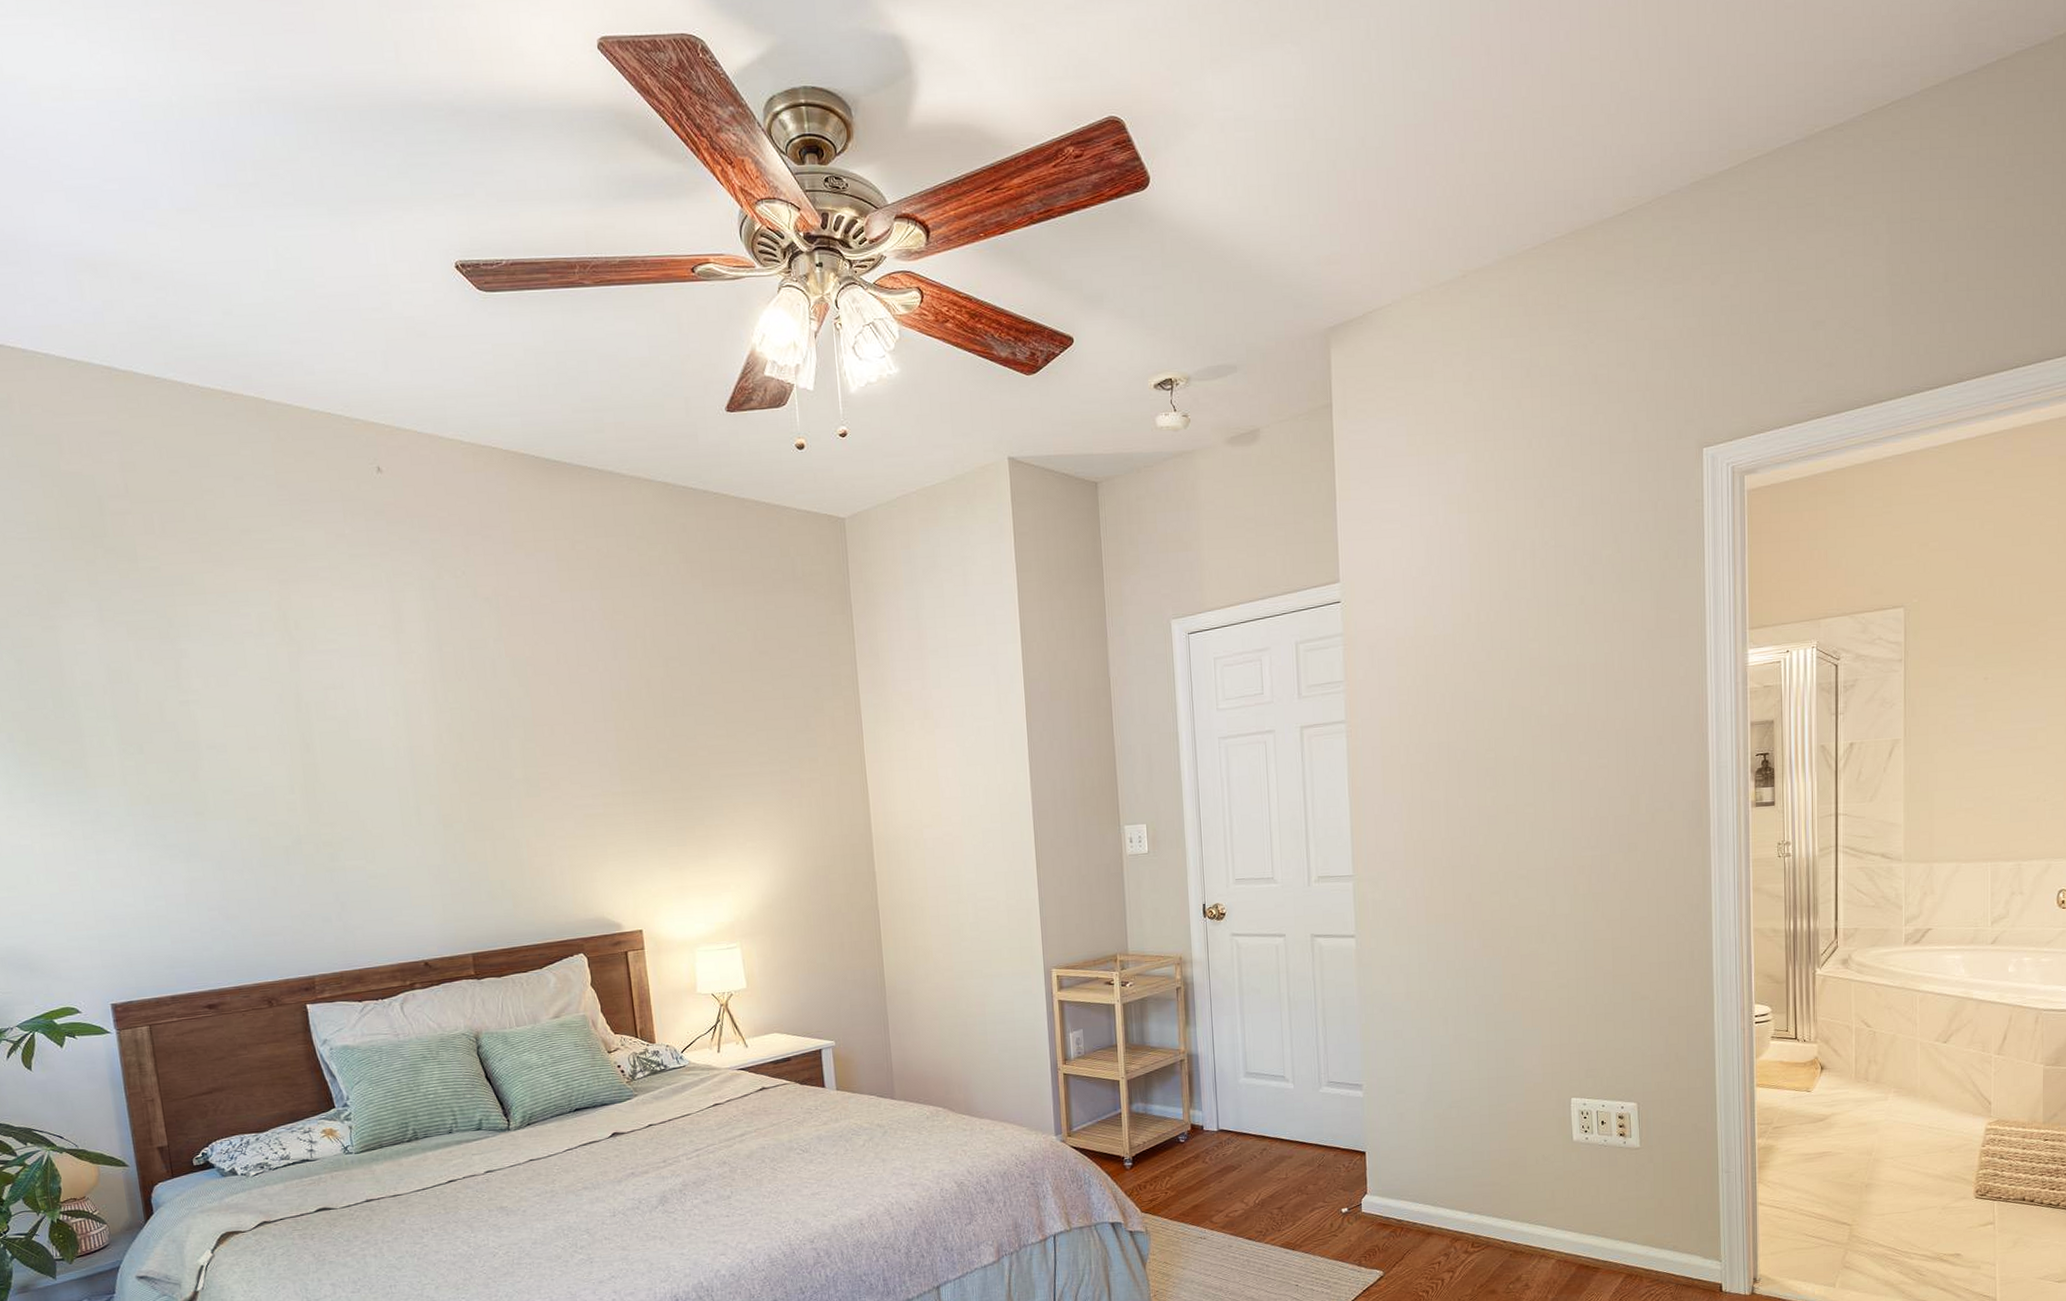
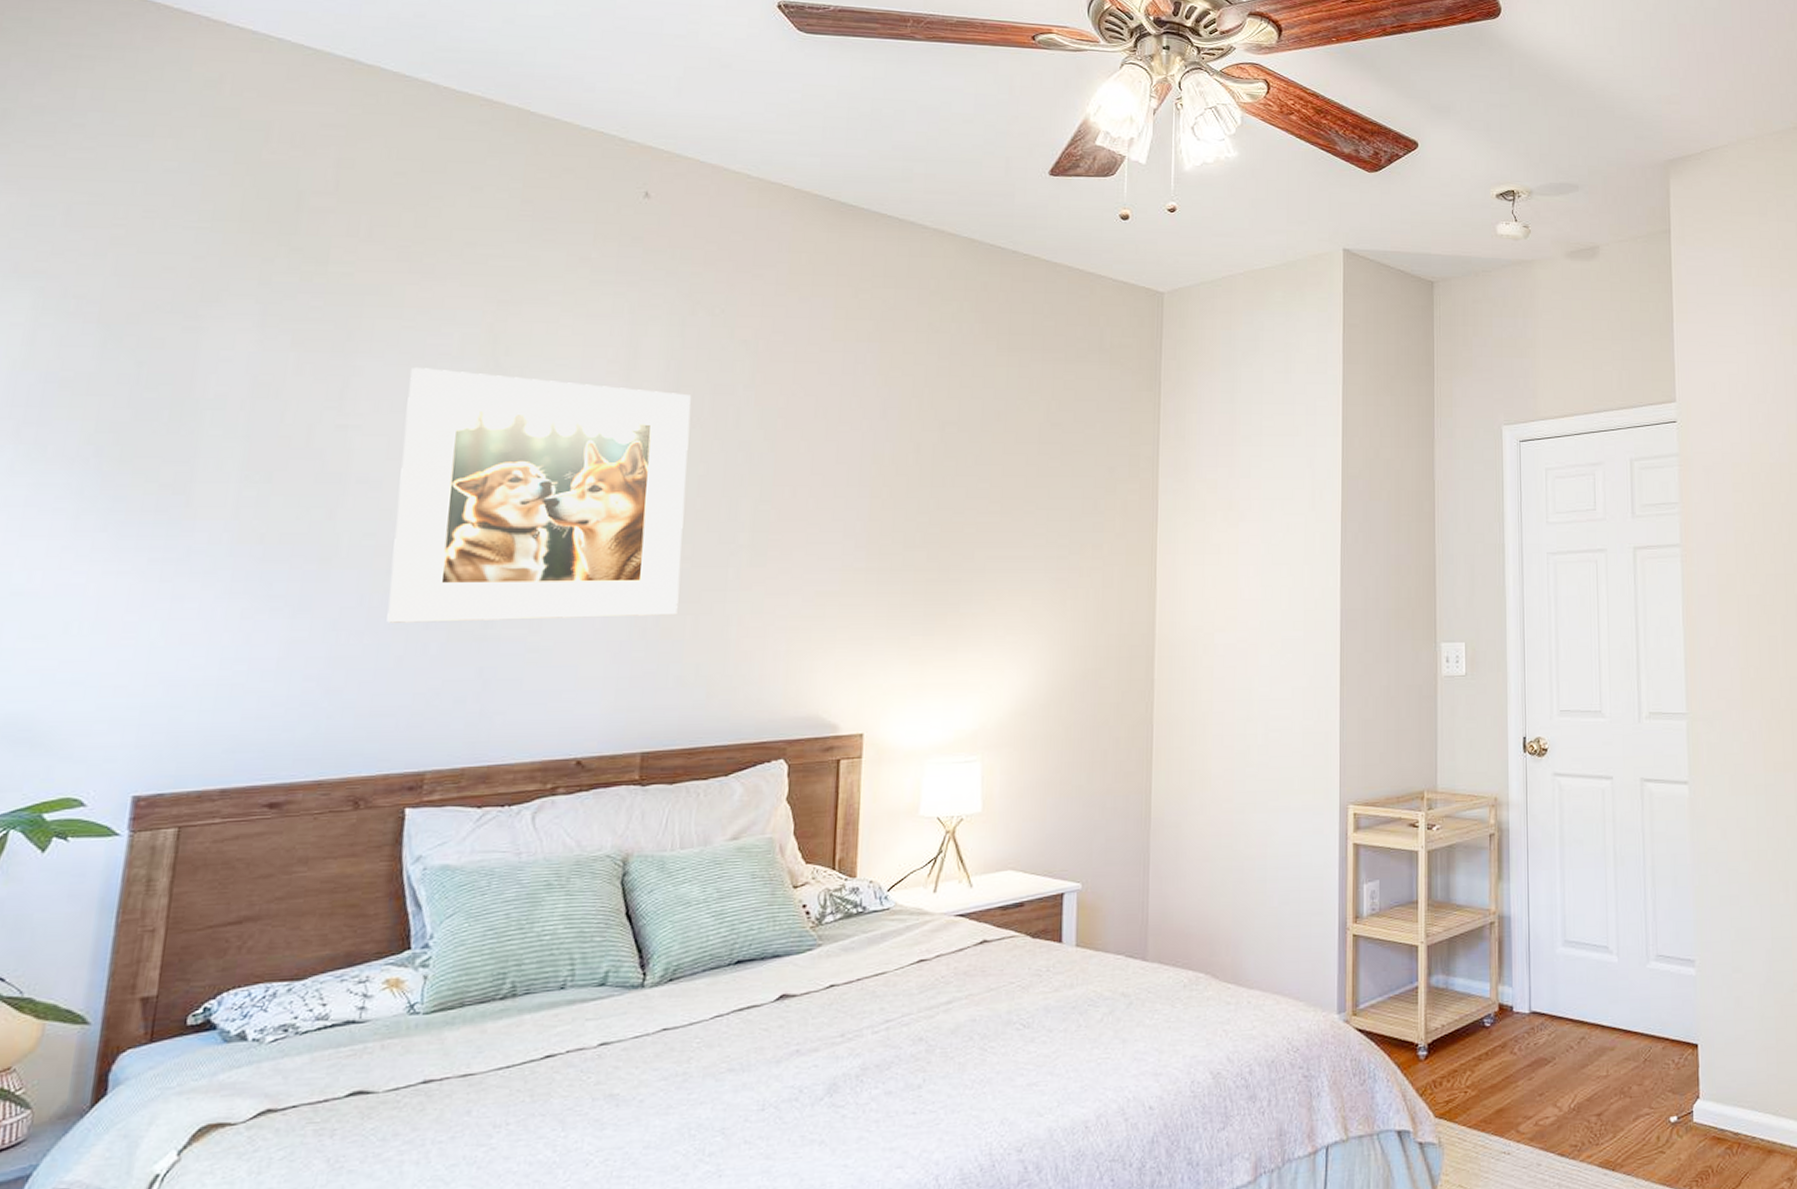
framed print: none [225,646,478,861] -> present [387,368,691,623]

